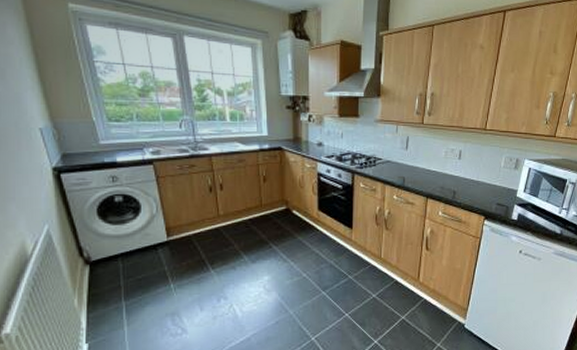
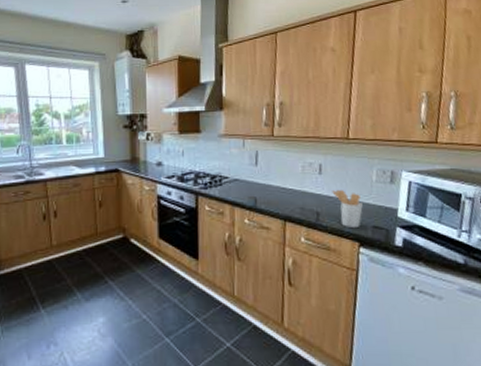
utensil holder: none [467,173,491,205] -> present [332,190,363,229]

